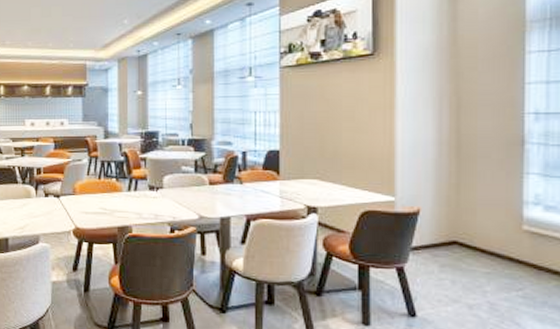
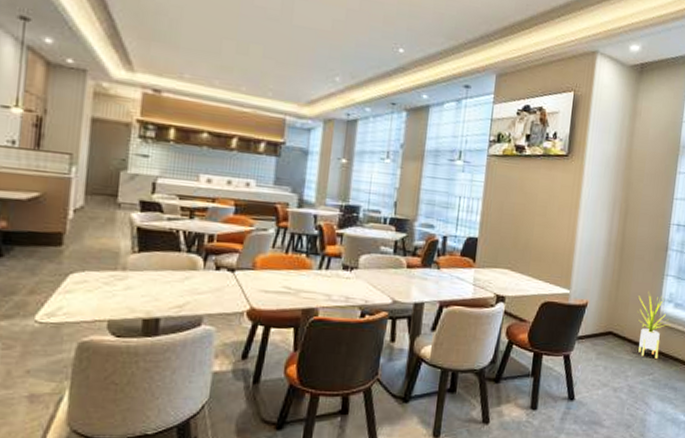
house plant: none [489,198,541,272] -> present [638,295,671,359]

